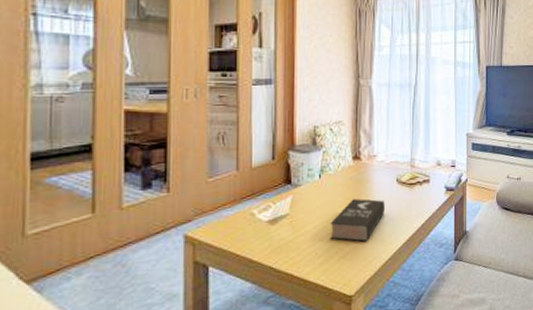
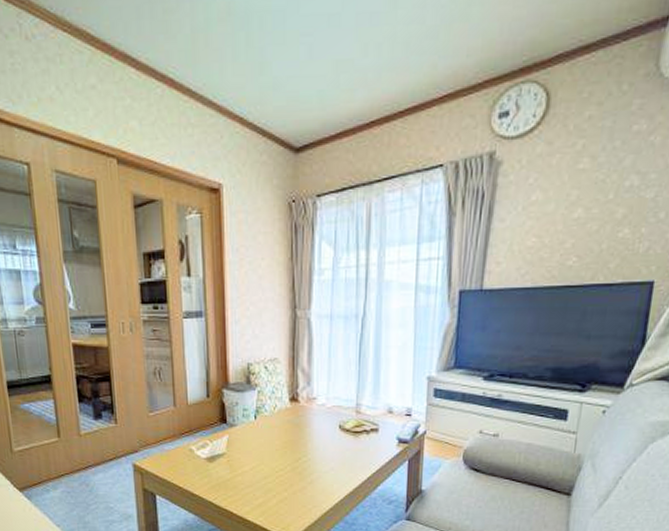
book: present [330,199,386,242] -> none [267,444,327,488]

